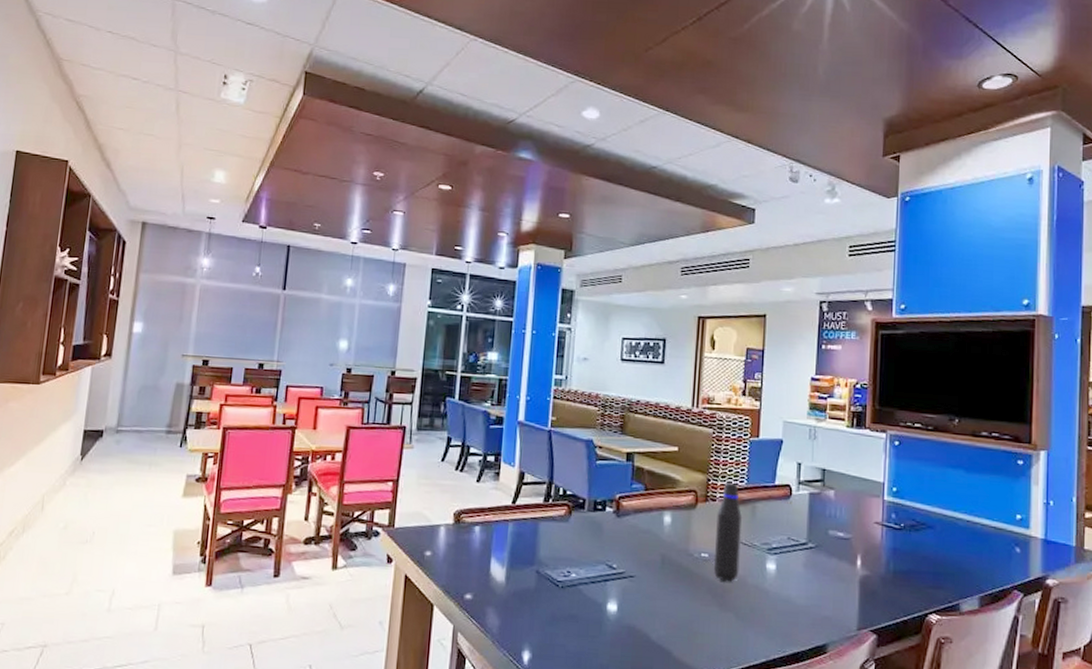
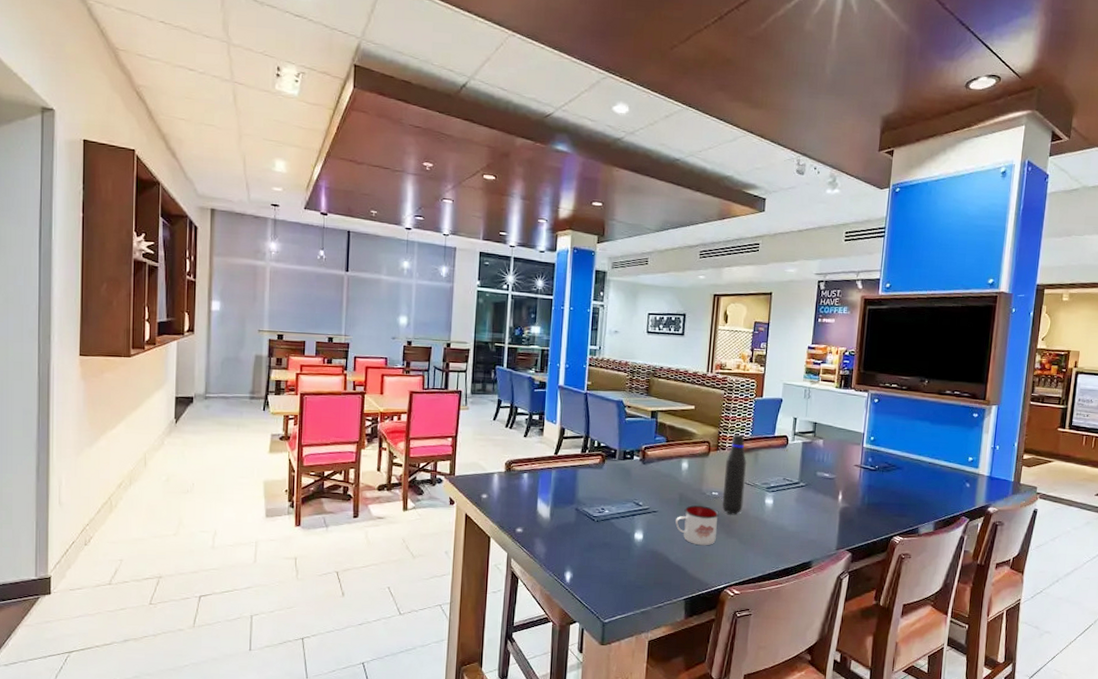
mug: none [657,569,710,622] -> present [675,505,719,546]

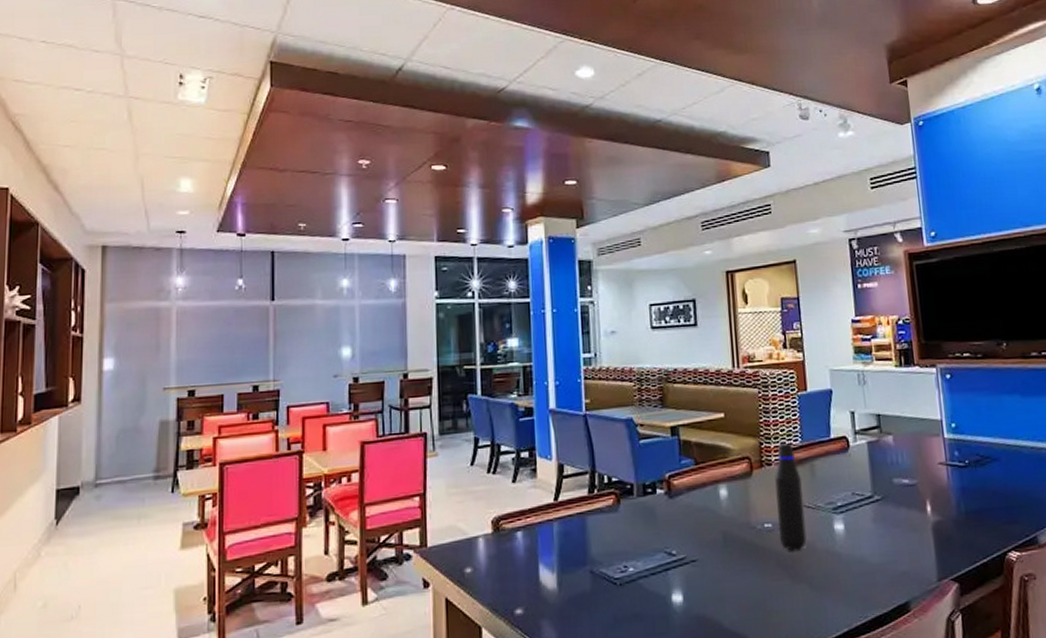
mug: present [675,505,719,546] -> none [723,544,779,600]

